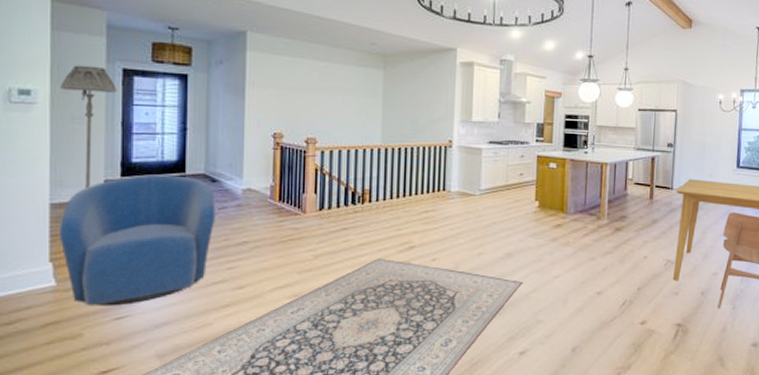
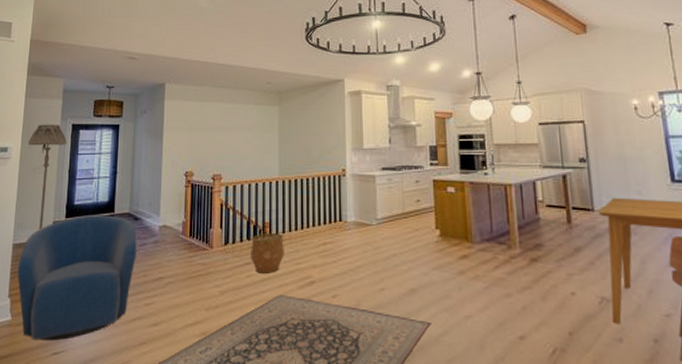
basket: none [348,200,385,239] -> present [251,233,284,273]

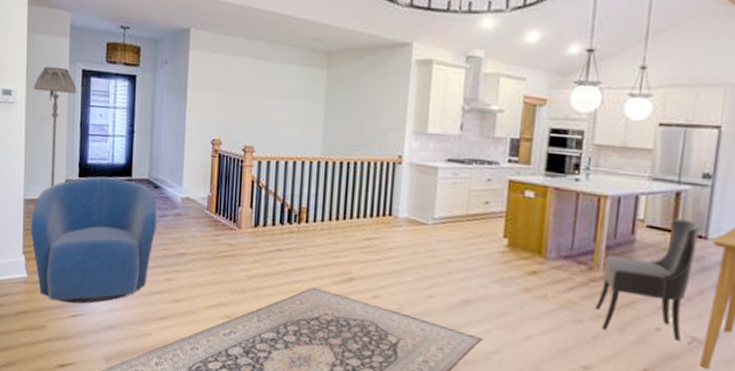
basket: present [251,233,284,273] -> none [283,219,323,264]
dining chair: none [520,196,592,302] -> present [596,218,702,341]

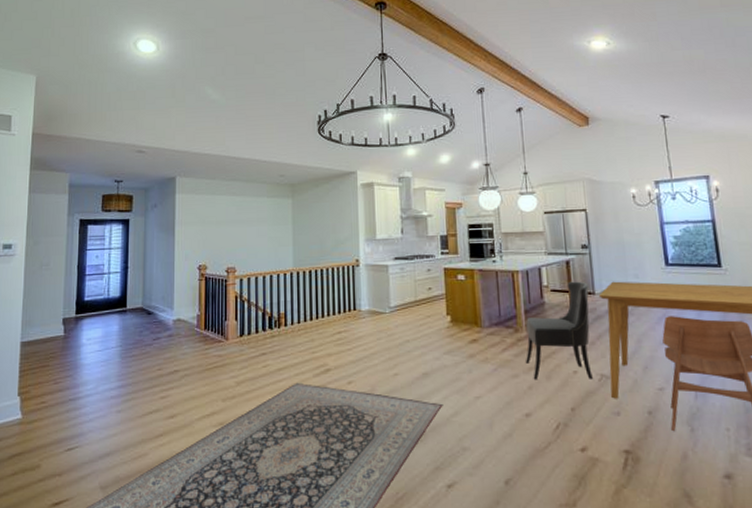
armchair: present [30,176,158,304] -> none [26,310,152,438]
floor lamp: present [33,66,77,187] -> none [32,219,75,327]

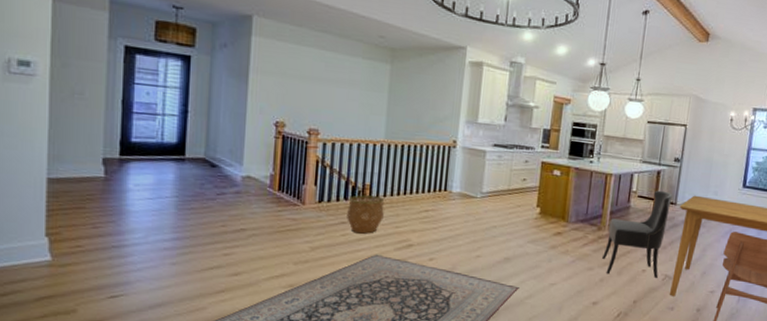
basket: none [266,324,300,363] -> present [347,195,385,234]

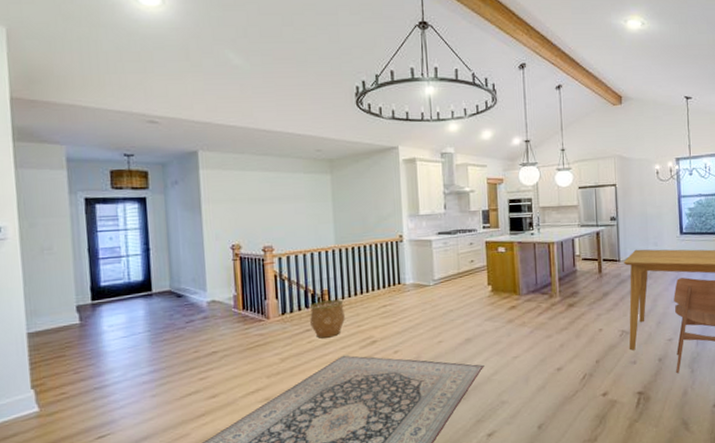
dining chair: present [602,190,673,278] -> none [559,250,616,339]

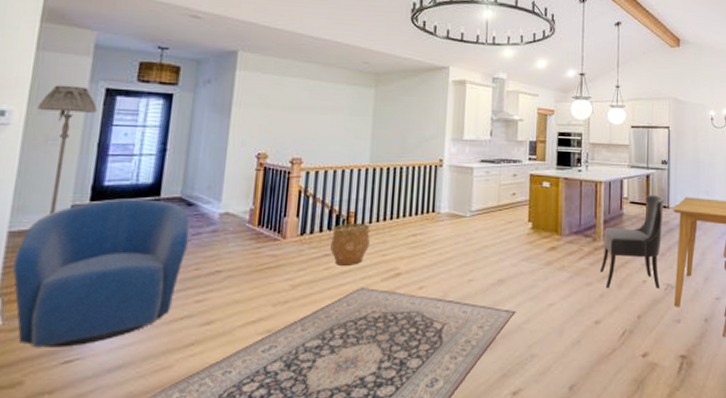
floor lamp: none [27,198,81,316] -> present [36,85,97,215]
armchair: none [37,294,185,428] -> present [12,198,190,348]
dining chair: none [559,250,616,339] -> present [600,194,665,289]

